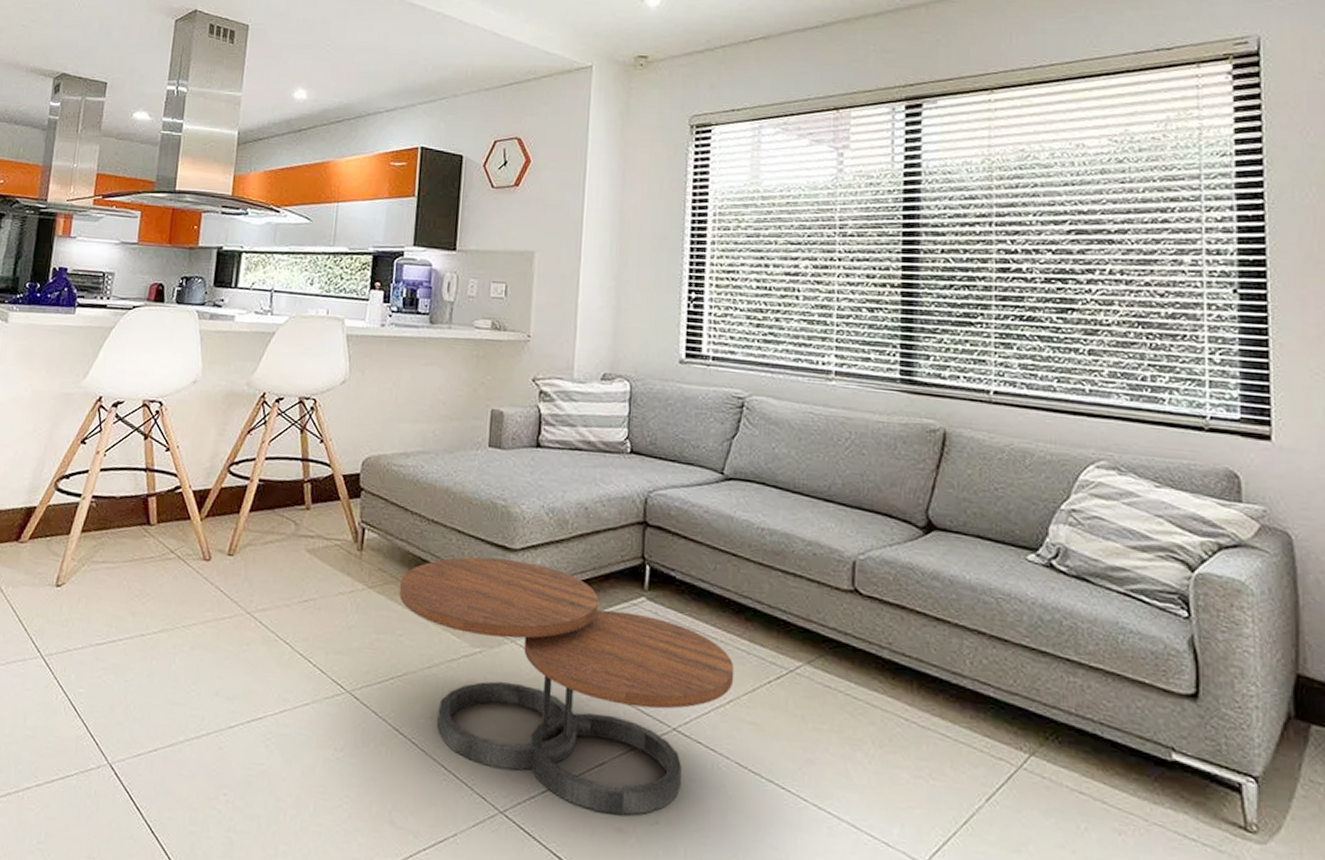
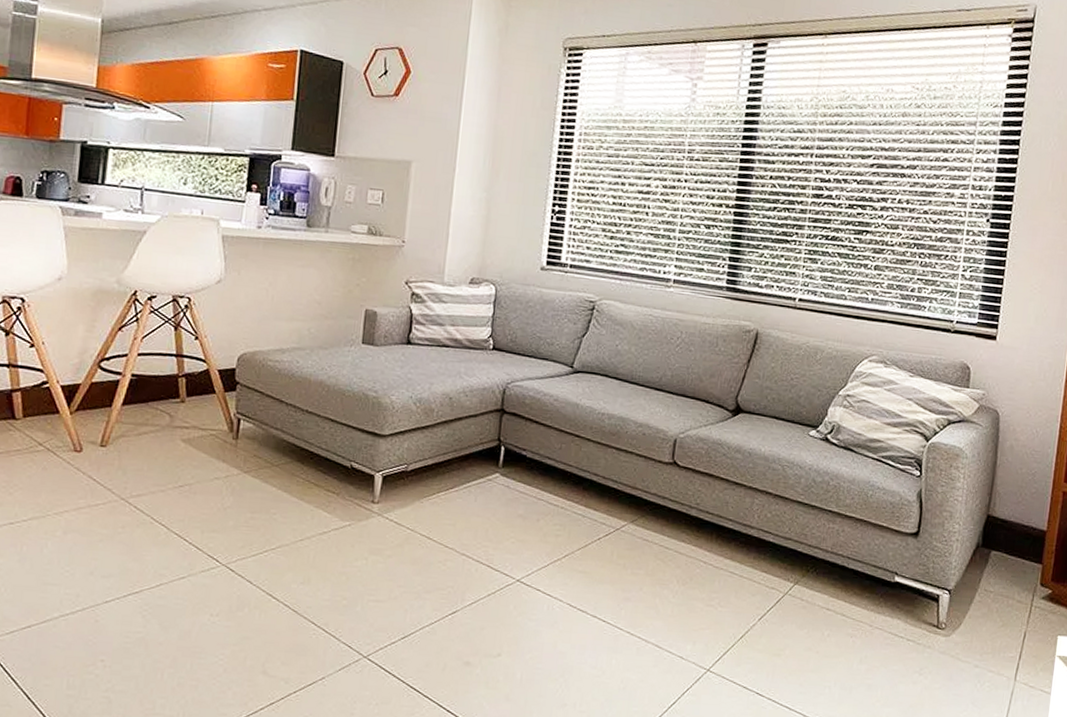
coffee table: present [398,557,735,815] -> none [273,442,572,651]

